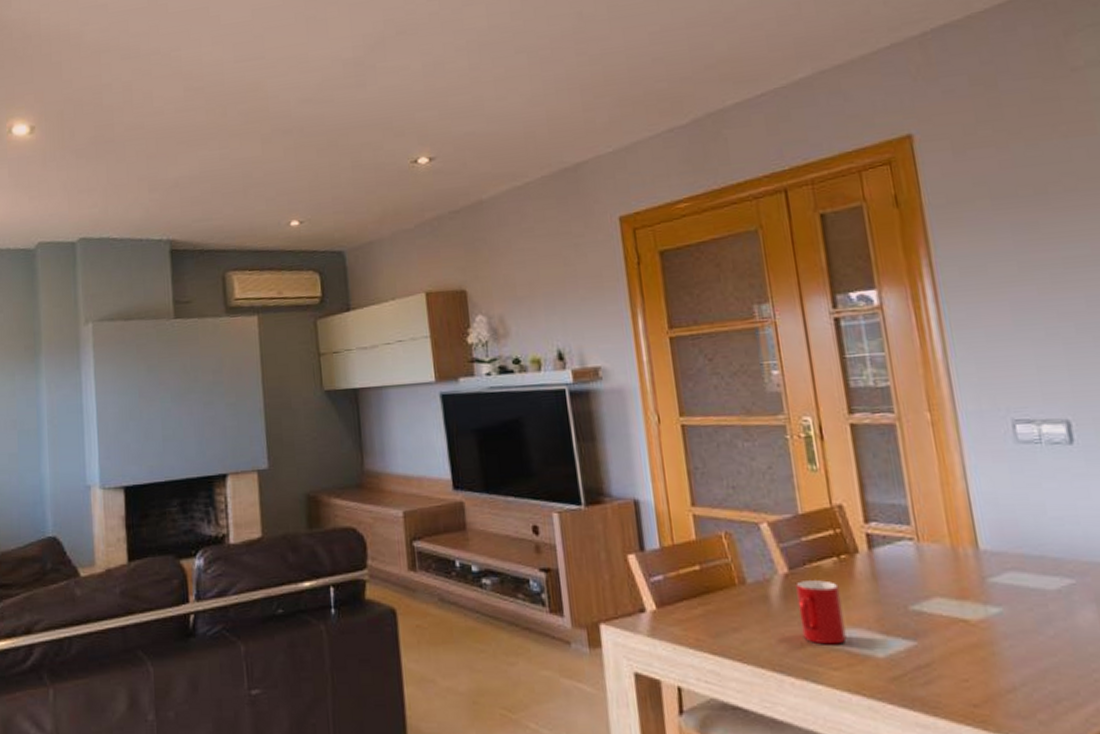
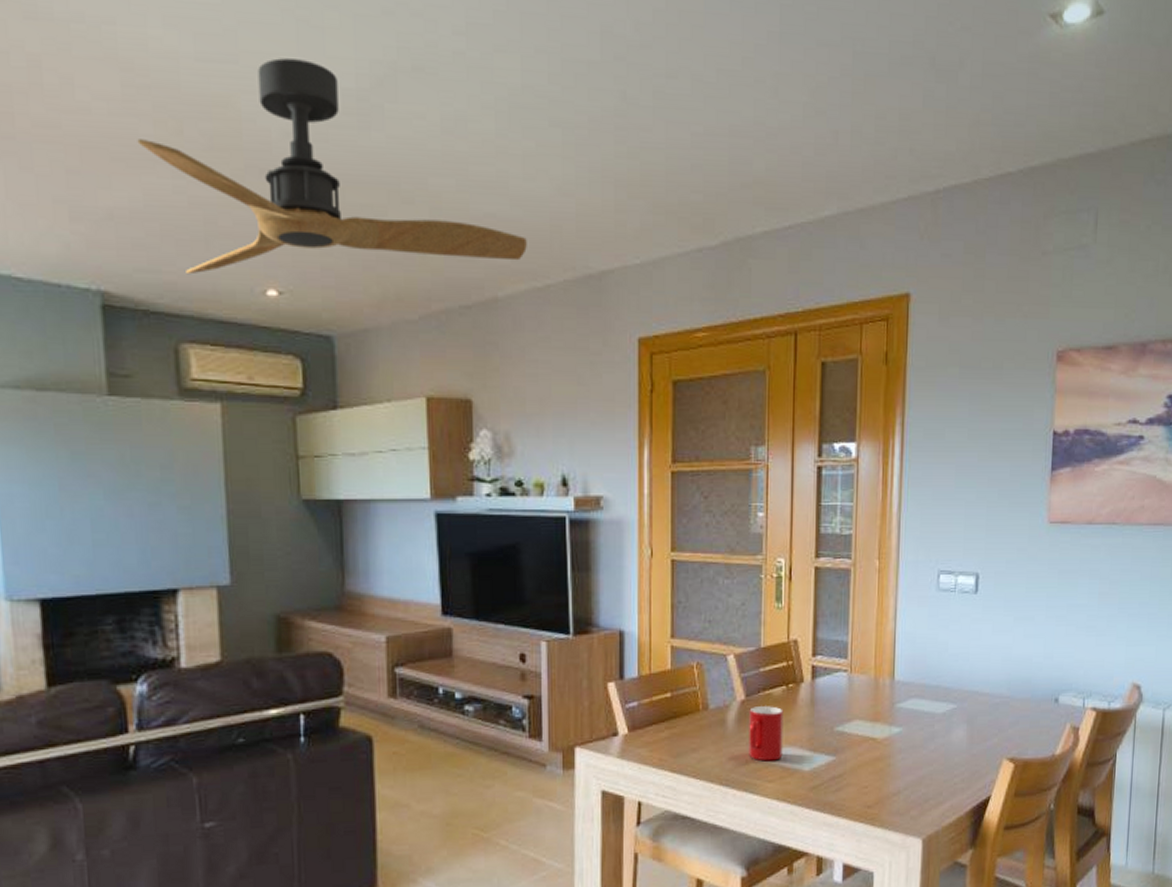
ceiling fan: none [195,45,505,219] -> present [137,58,527,275]

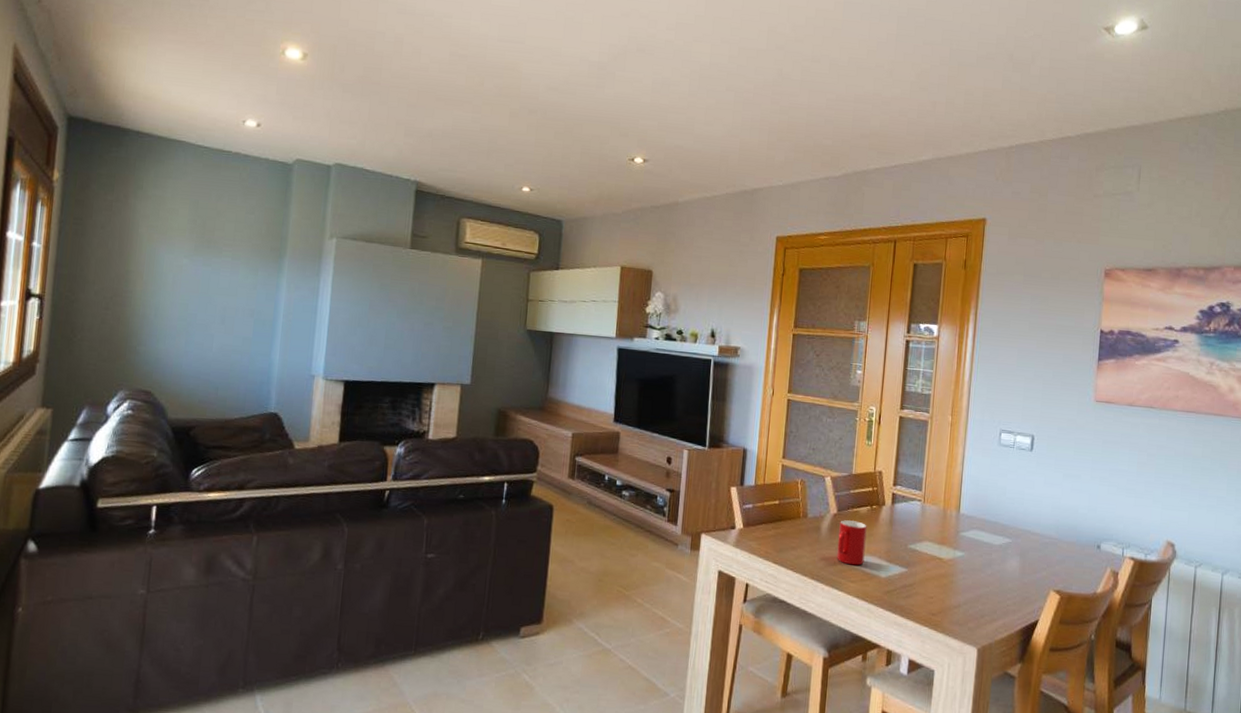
ceiling fan: present [137,58,527,275] -> none [454,41,703,178]

